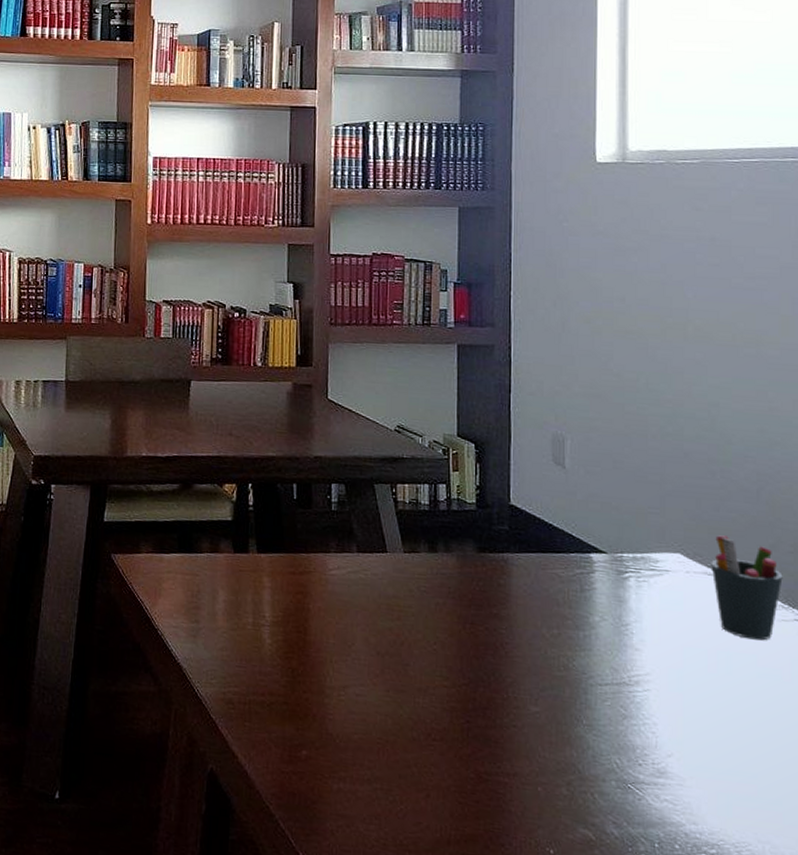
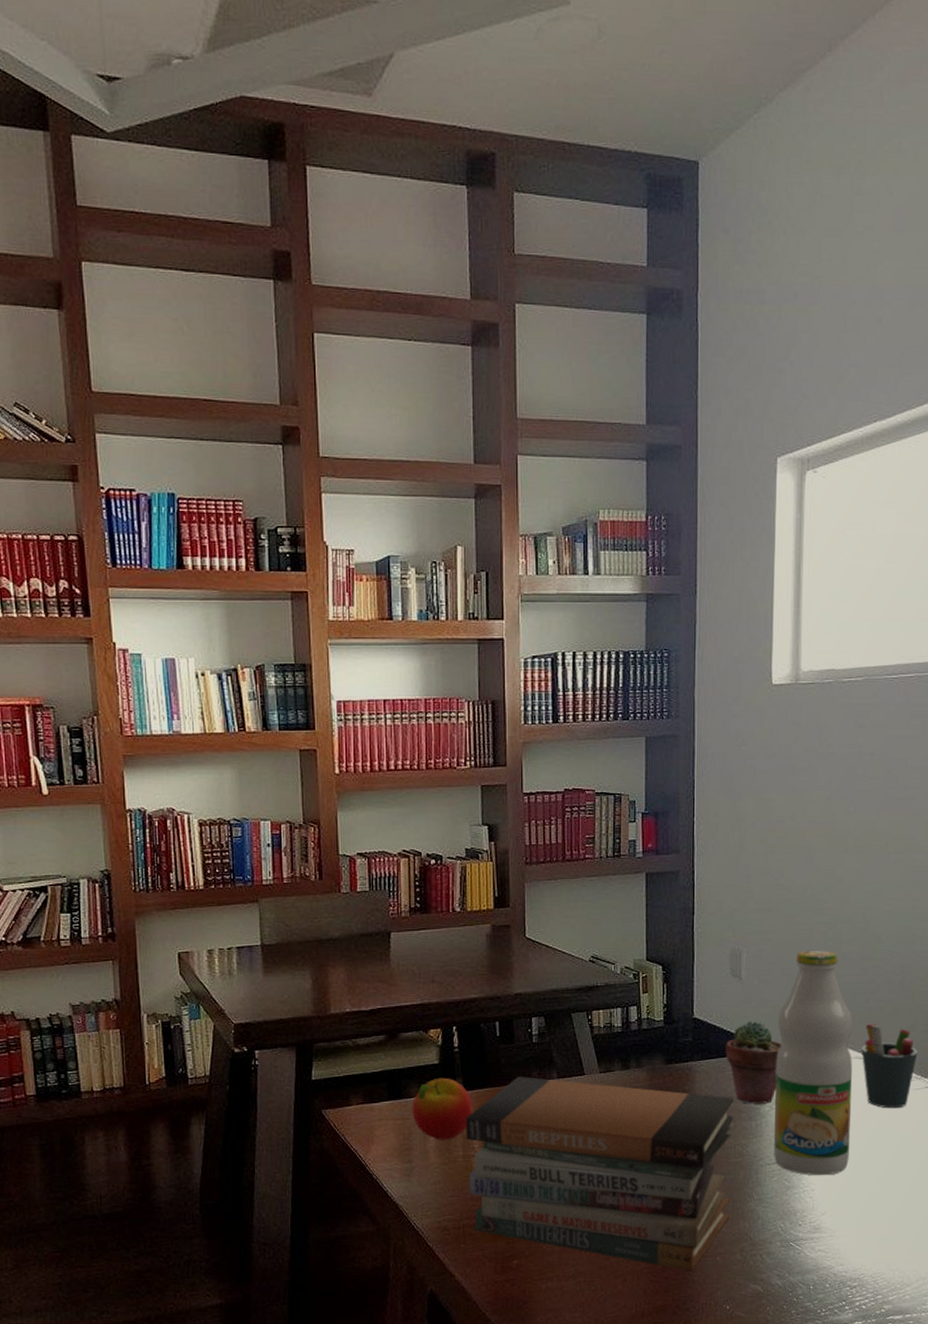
apple: none [202,535,265,604] -> present [412,1077,472,1140]
book stack: none [257,545,557,799] -> present [466,1077,733,1272]
potted succulent: none [547,515,613,613] -> present [726,1021,781,1104]
bottle: none [606,443,702,709] -> present [774,949,853,1176]

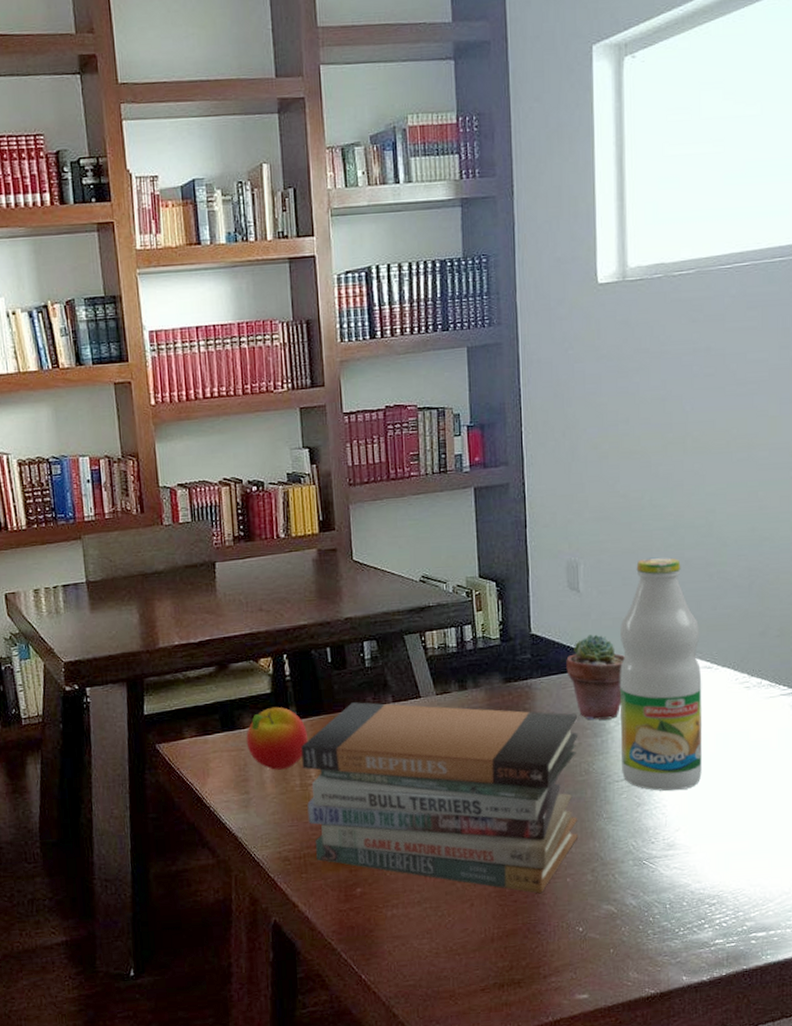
pen holder: present [861,1023,918,1109] -> none [710,631,771,719]

